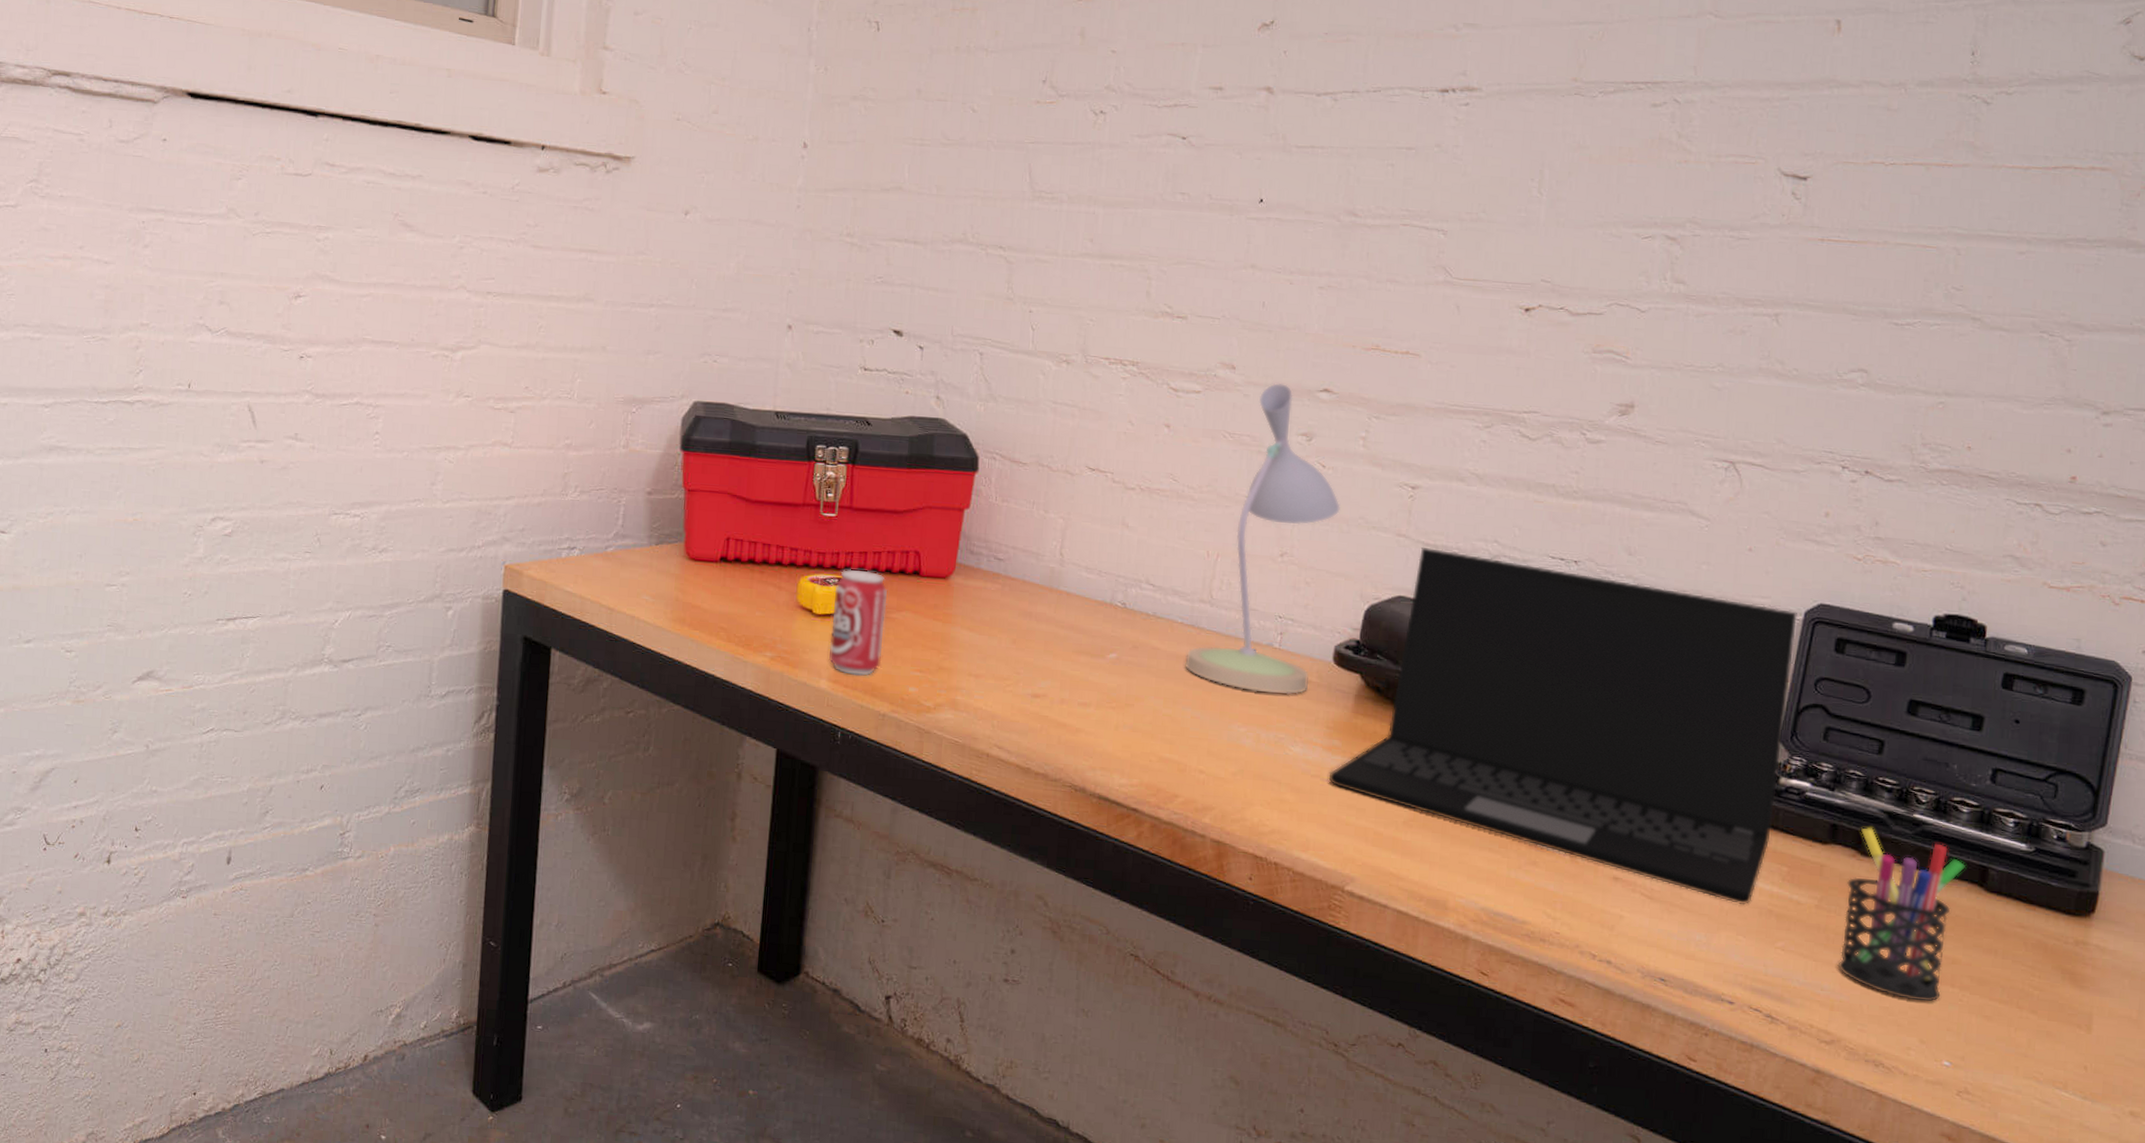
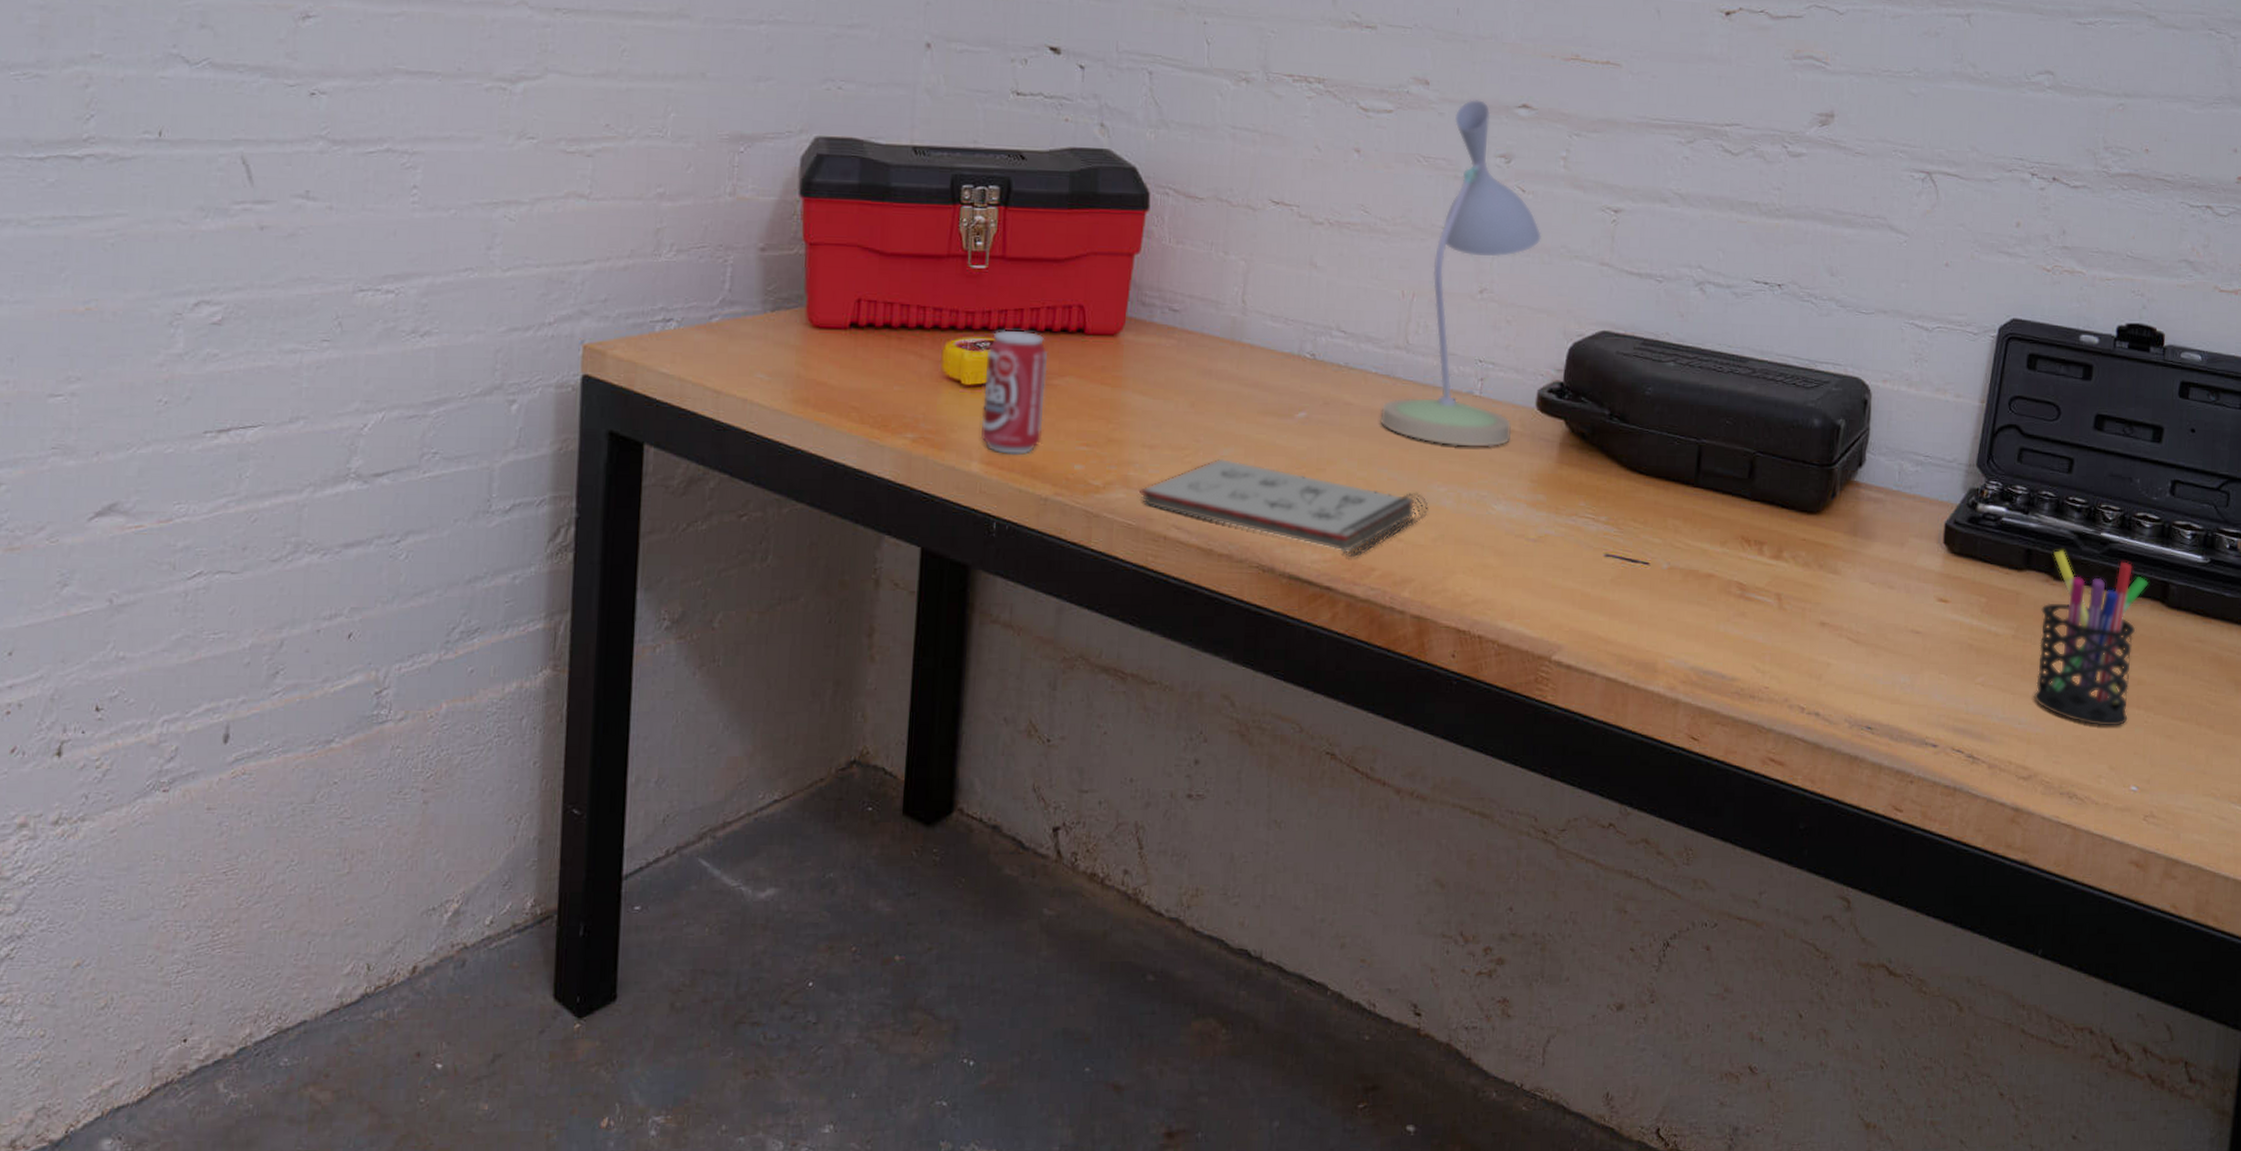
notepad: none [966,689,1229,785] -> present [1139,458,1429,558]
laptop: present [1328,547,1797,905] -> none [1533,276,1992,642]

